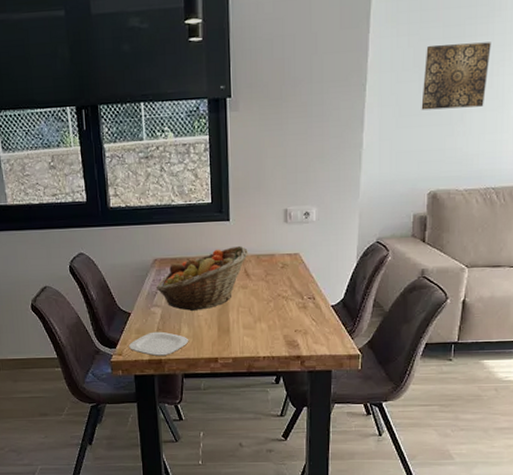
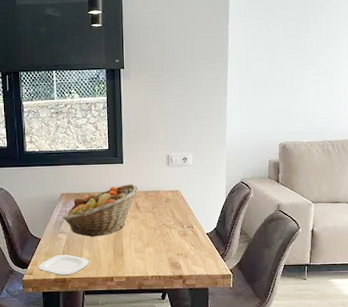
wall art: present [421,42,492,110] -> none [270,33,320,82]

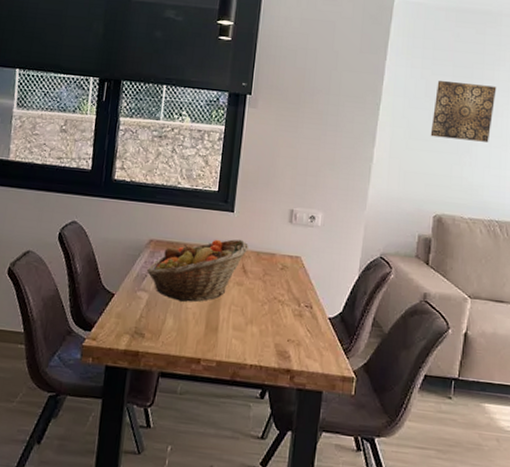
plate: present [38,254,89,275] -> none [104,318,173,348]
wall art: none [270,33,320,82] -> present [430,81,497,142]

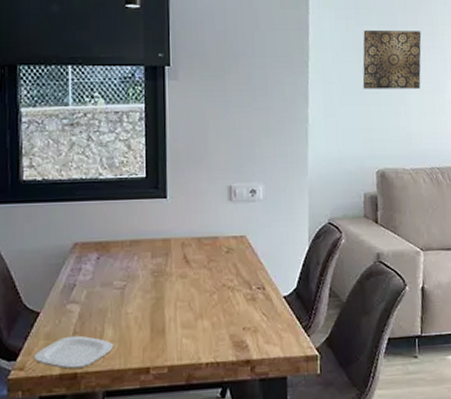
plate: none [104,318,173,348] -> present [33,335,114,369]
fruit basket: present [146,239,250,302] -> none [74,226,189,307]

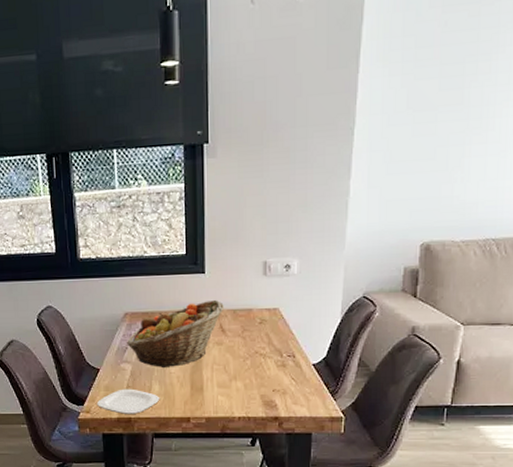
fruit basket: none [74,226,189,307] -> present [126,299,225,367]
wall art: present [362,31,422,89] -> none [414,80,494,156]

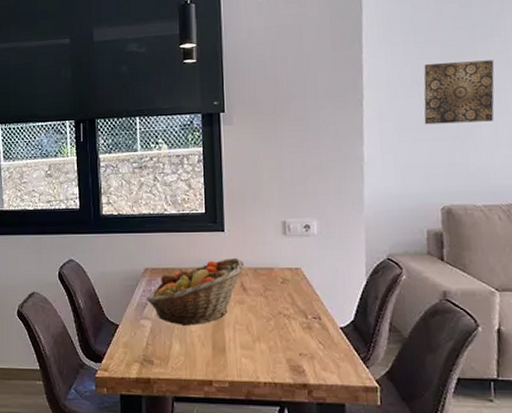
plate: present [96,388,160,414] -> none [115,346,181,374]
wall art: none [414,80,494,156] -> present [423,60,495,125]

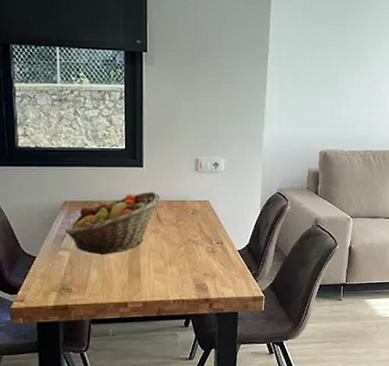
wall art: present [423,60,495,125] -> none [313,29,366,83]

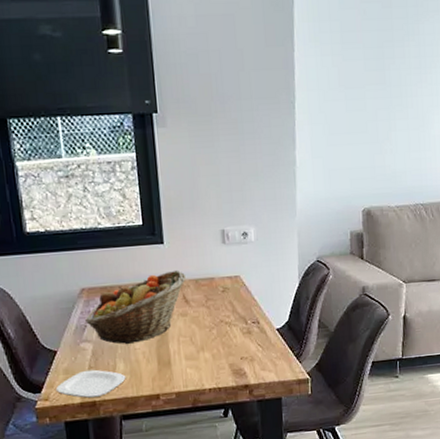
plate: none [31,276,98,302] -> present [55,369,126,398]

